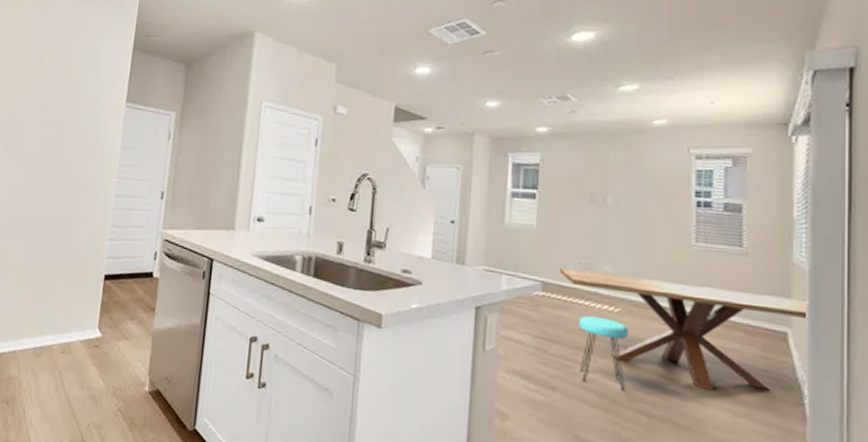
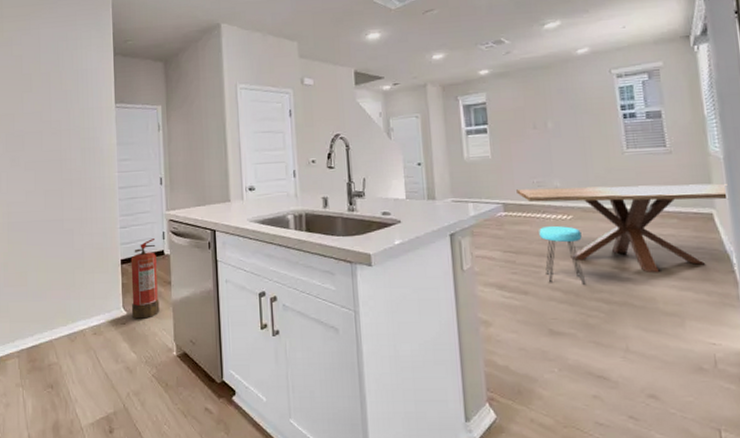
fire extinguisher: none [106,257,146,345] -> present [130,239,160,319]

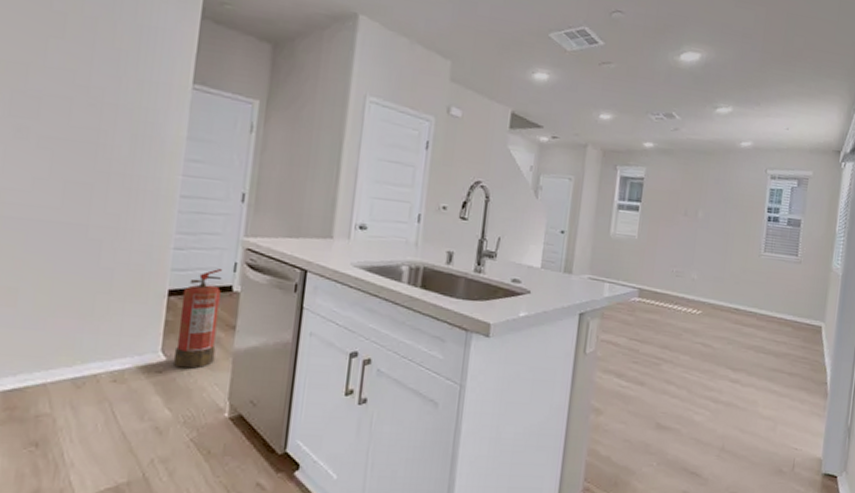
dining table: present [516,183,729,272] -> none [655,276,840,377]
stool: present [539,225,585,285] -> none [665,318,706,382]

